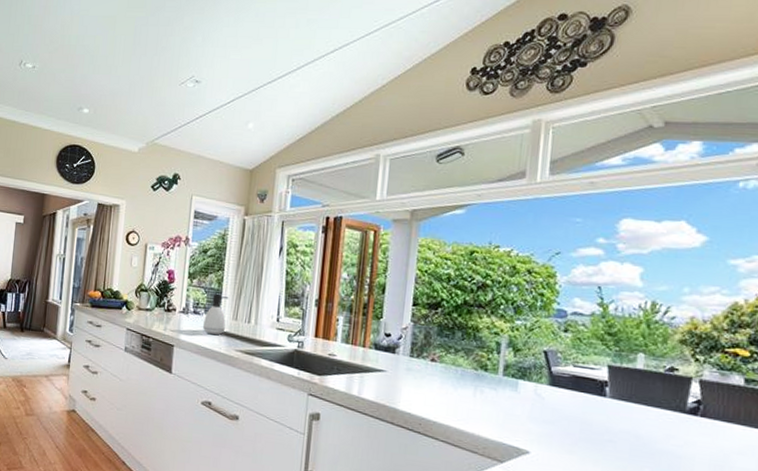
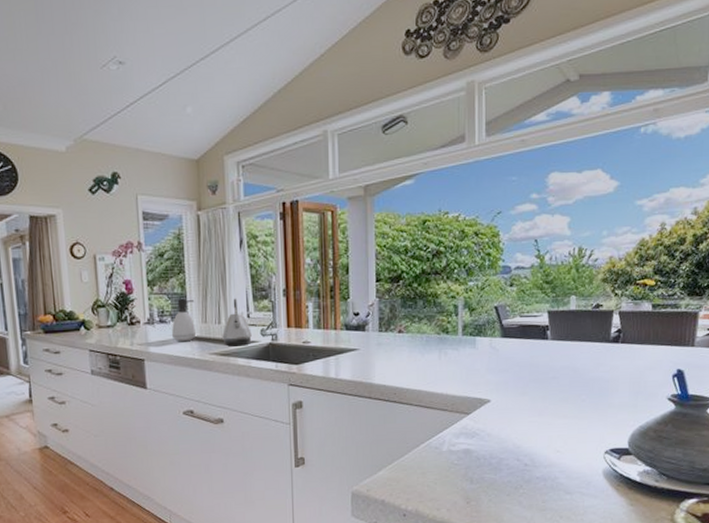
kettle: none [250,301,279,348] -> present [222,298,252,347]

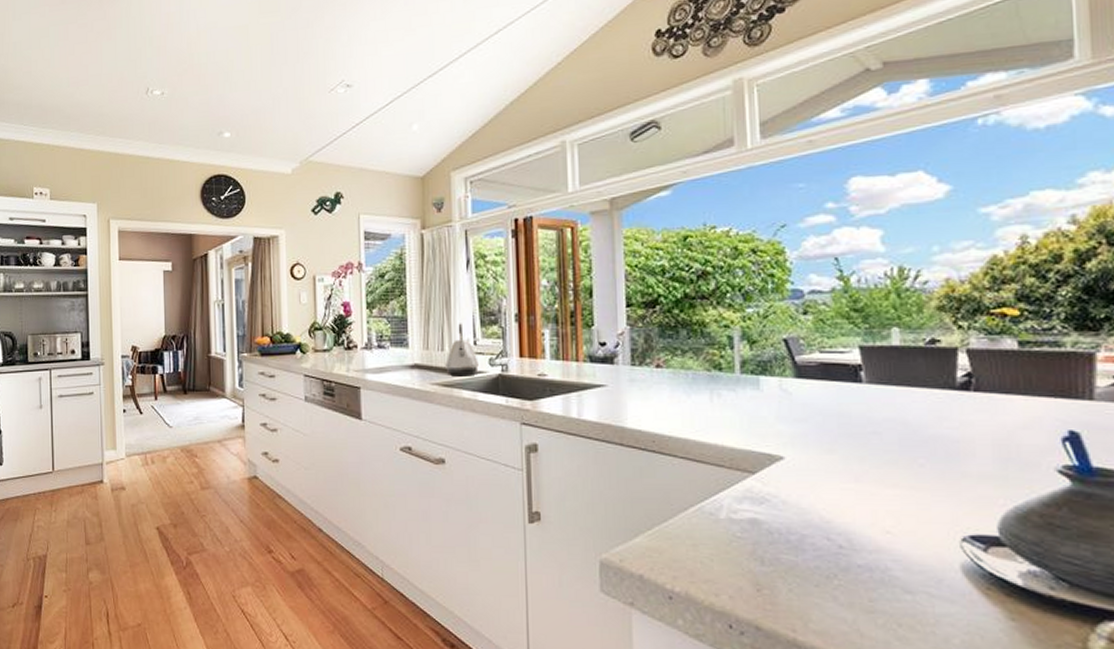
soap dispenser: present [172,299,196,342] -> none [391,323,416,370]

